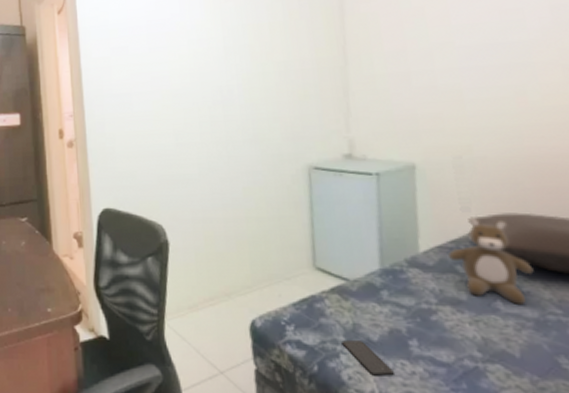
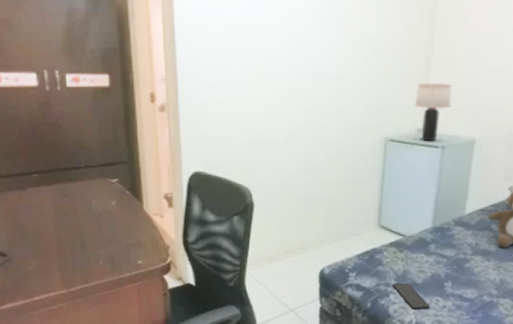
table lamp: none [336,104,380,169] -> present [414,83,452,142]

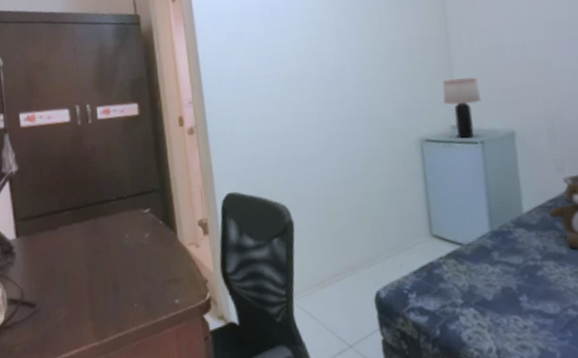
smartphone: present [392,283,429,310] -> none [460,301,508,334]

